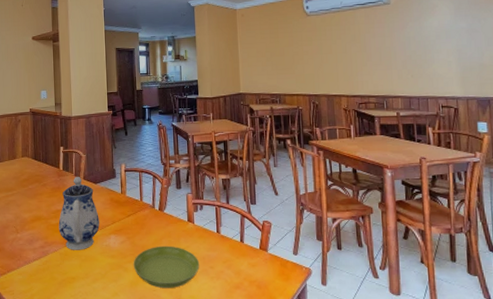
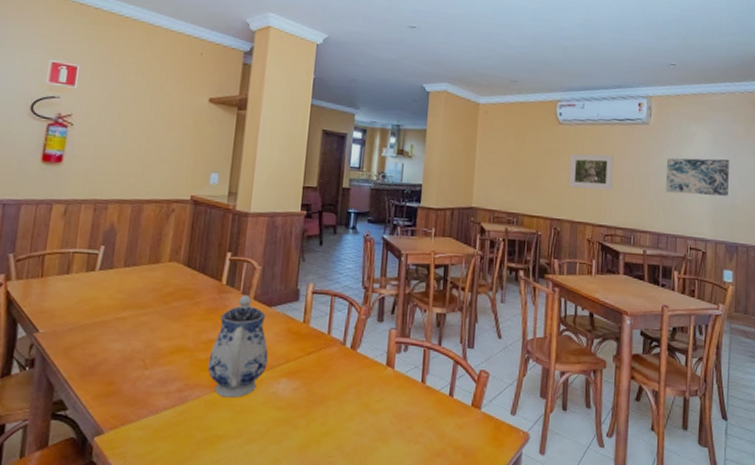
saucer: present [133,246,200,289] -> none [306,396,395,455]
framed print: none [320,35,362,67] -> present [568,153,615,191]
wall art: none [410,24,475,61] -> present [665,157,729,196]

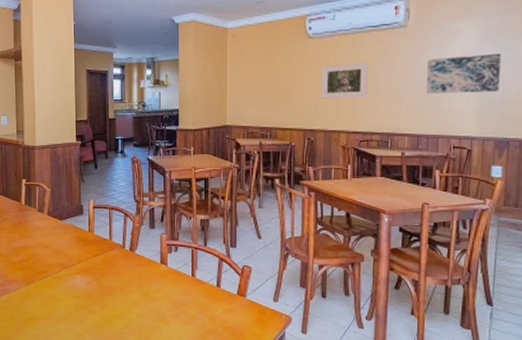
teapot: present [207,294,269,398] -> none [19,211,64,290]

